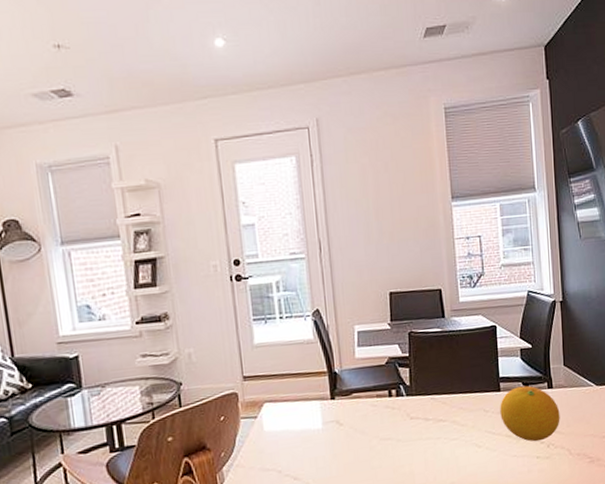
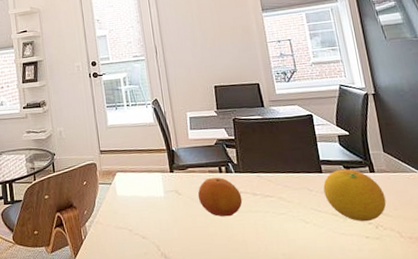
fruit: none [362,402,413,448] -> present [197,177,243,217]

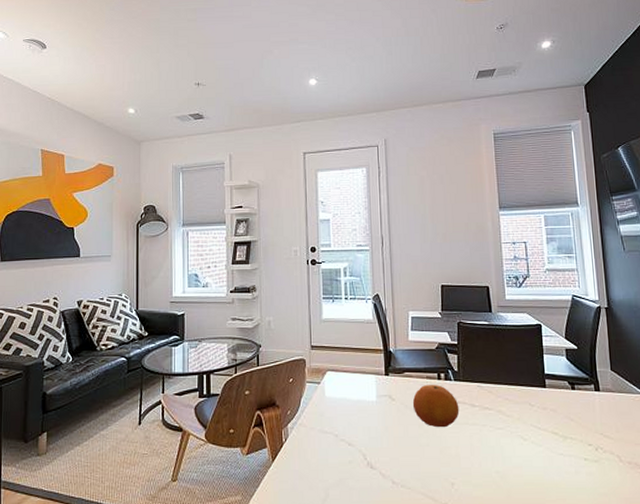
fruit: present [323,169,387,222] -> none [545,385,609,443]

